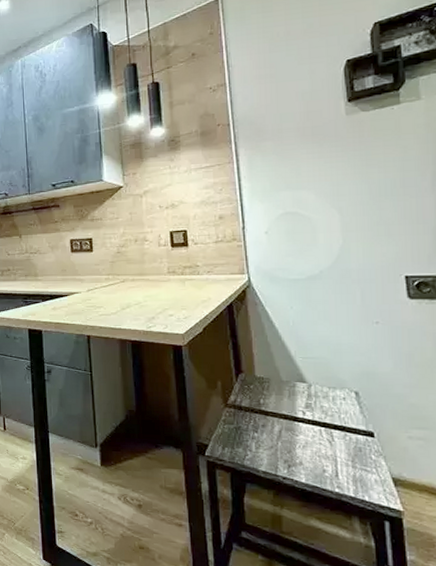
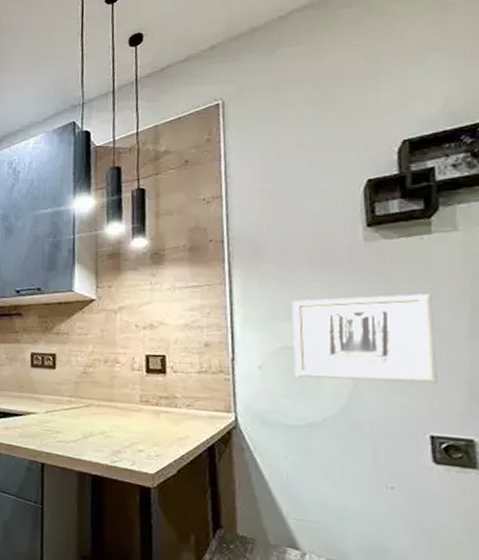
wall art: none [290,156,409,238] -> present [292,294,437,383]

